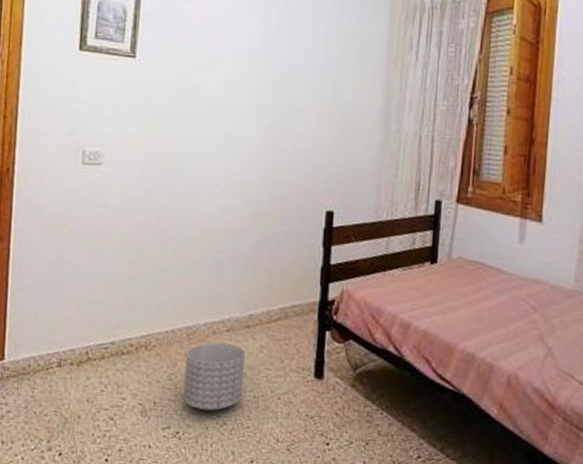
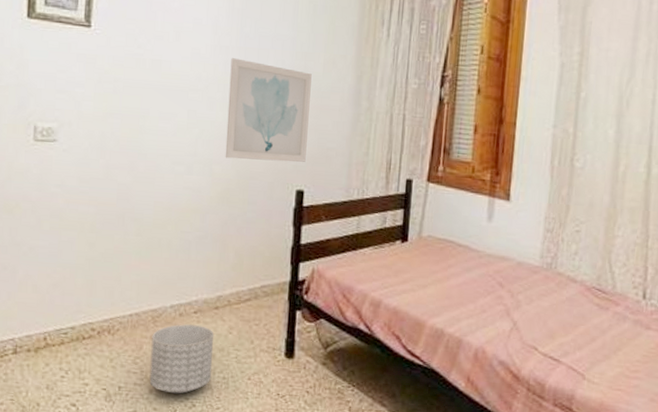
wall art: none [258,84,342,184] -> present [225,58,312,162]

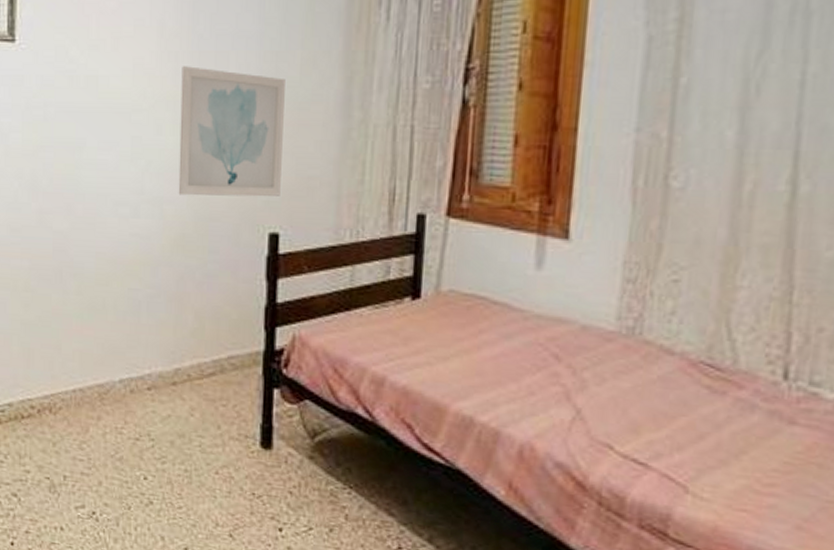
planter: present [149,324,214,394] -> none [98,403,173,488]

